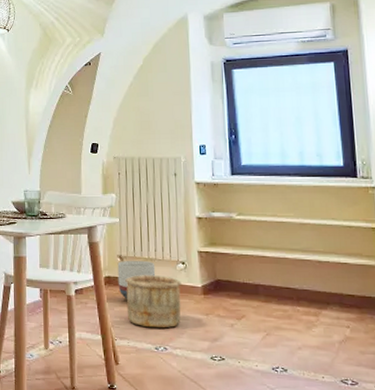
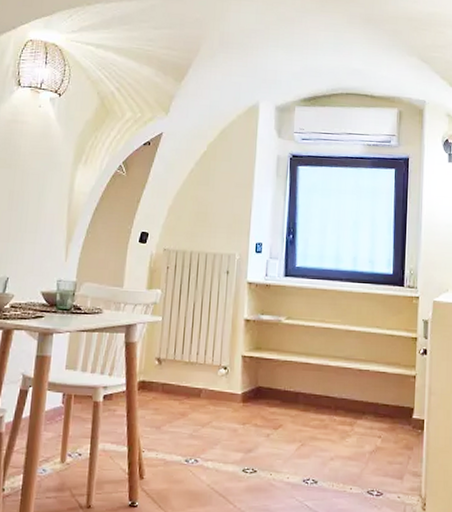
planter: present [117,260,156,299] -> none [152,363,196,407]
wooden bucket: present [125,275,181,328] -> none [159,380,221,439]

